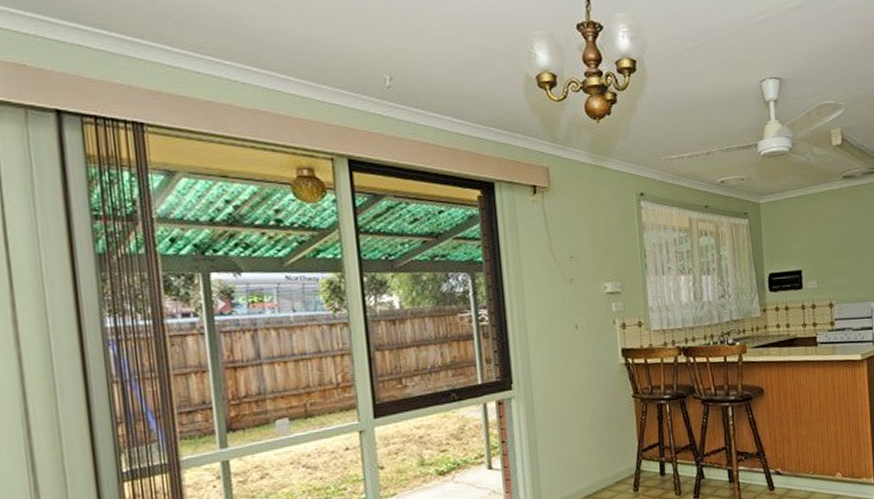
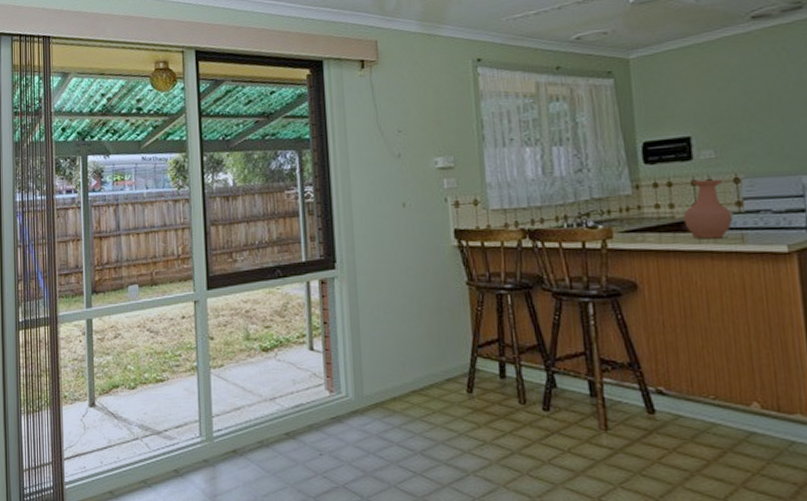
vase: none [795,304,828,352] -> present [683,179,733,239]

